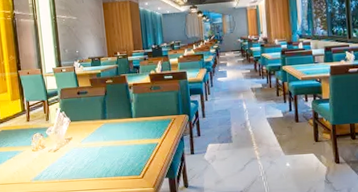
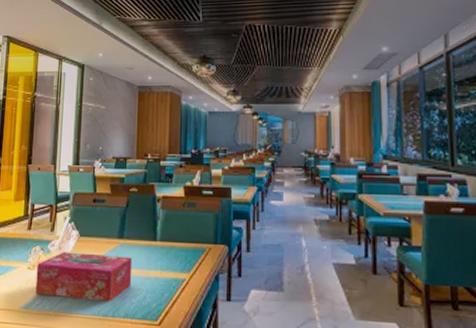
tissue box: none [39,132,117,169] -> present [35,252,133,302]

